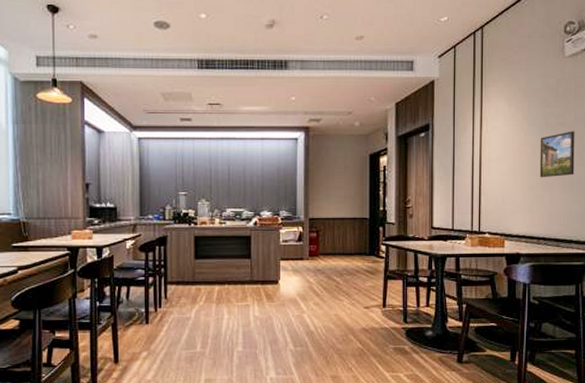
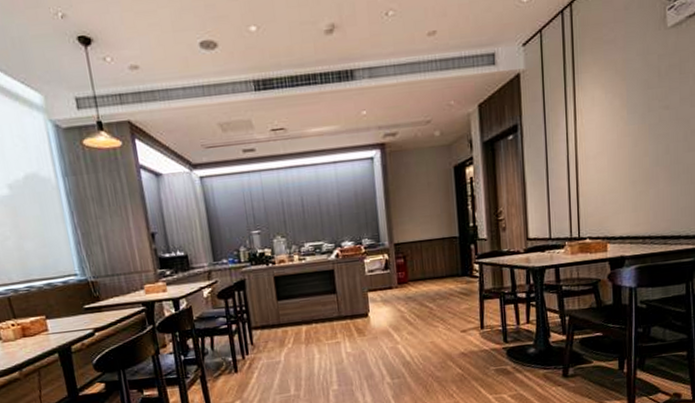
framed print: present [539,131,575,178] -> none [642,113,681,171]

